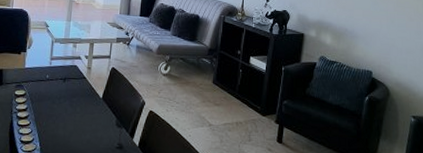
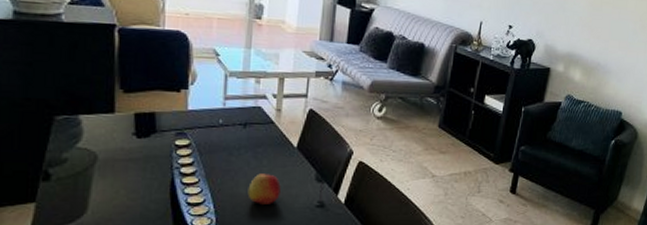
apple: none [65,119,90,145] -> present [247,173,281,204]

